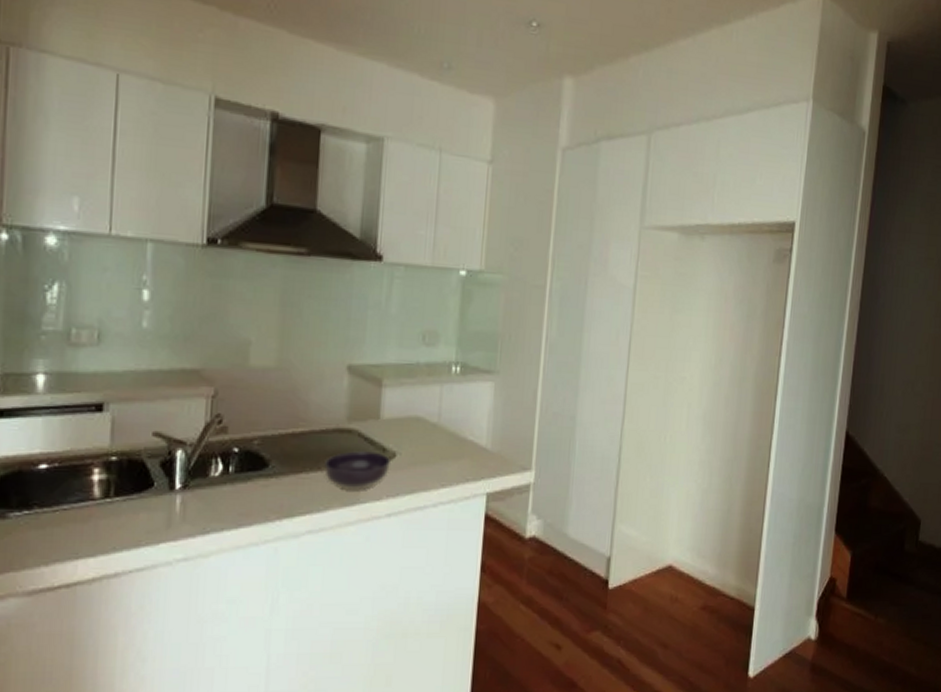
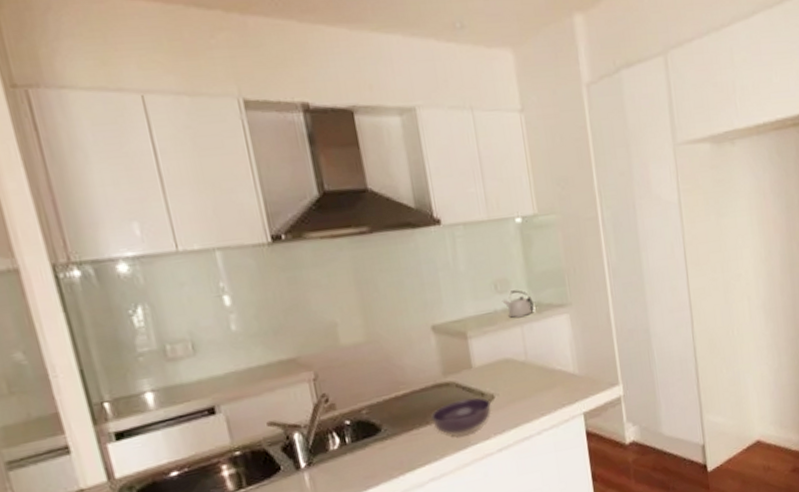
kettle: none [427,345,460,376] -> present [502,290,535,319]

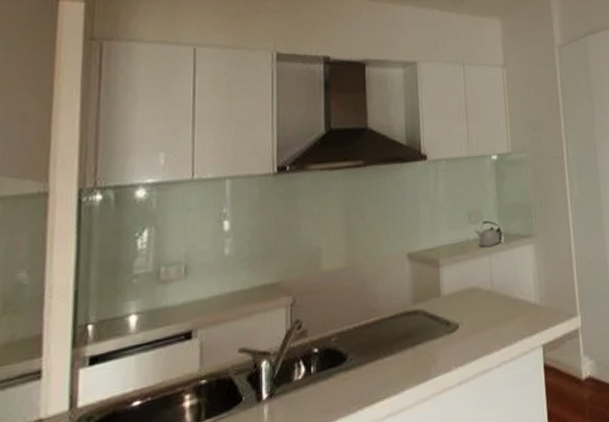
bowl: present [431,397,491,437] -> none [397,326,455,368]

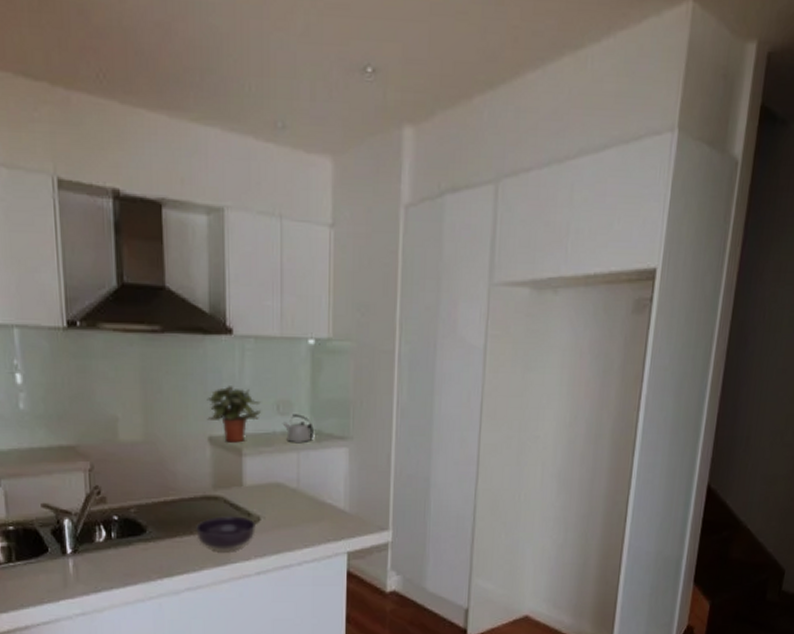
bowl: none [397,326,455,368] -> present [196,516,255,552]
potted plant: none [405,204,454,256] -> present [207,386,261,443]

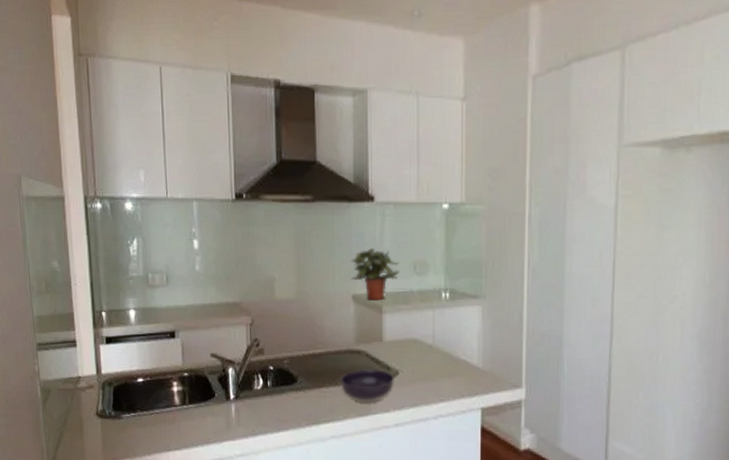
kettle: present [282,414,315,444] -> none [418,274,449,302]

